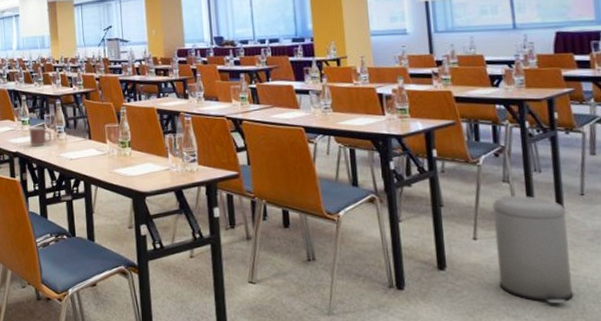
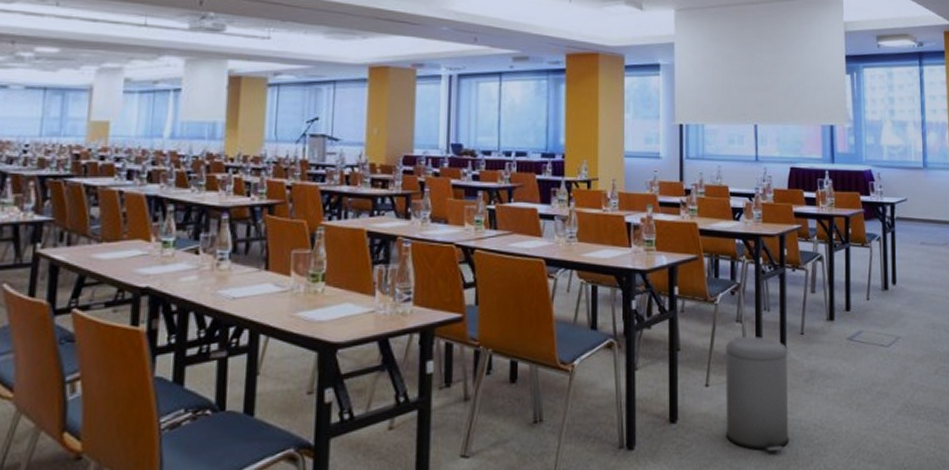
mug: present [29,126,52,147] -> none [170,250,209,280]

